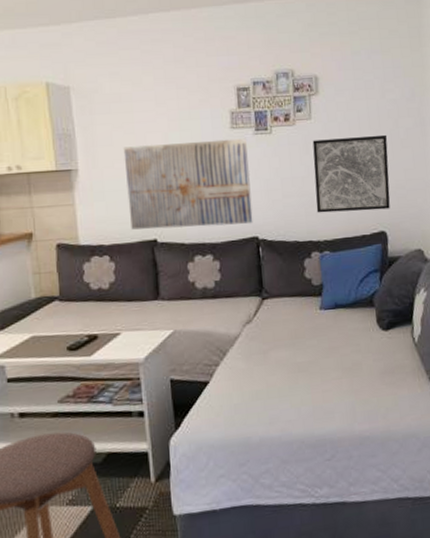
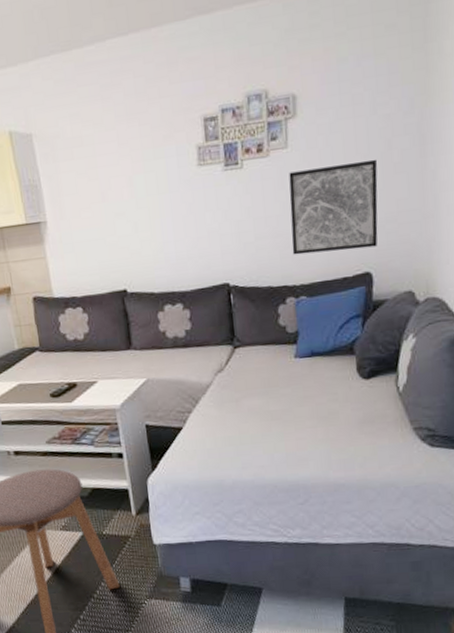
wall art: present [123,138,253,230] -> none [88,175,224,281]

